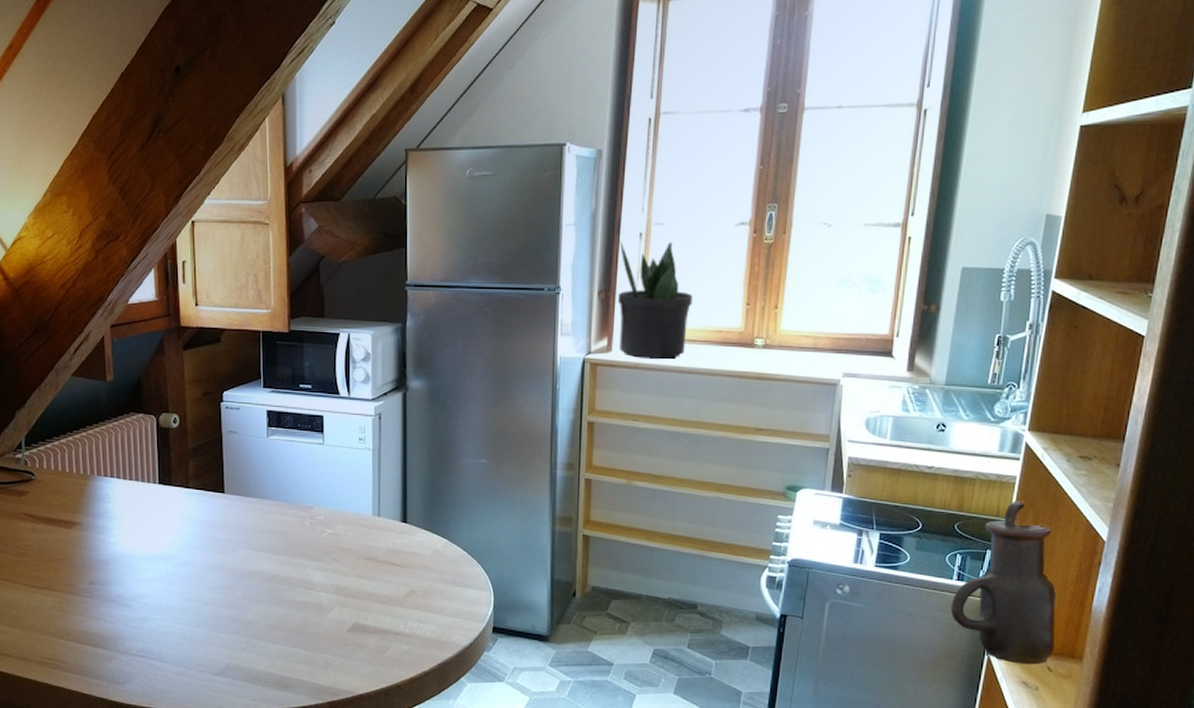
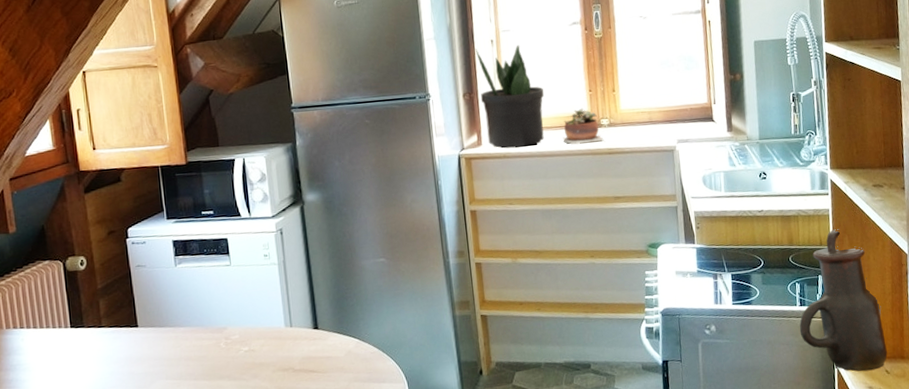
succulent plant: none [706,323,755,364] -> present [562,108,604,145]

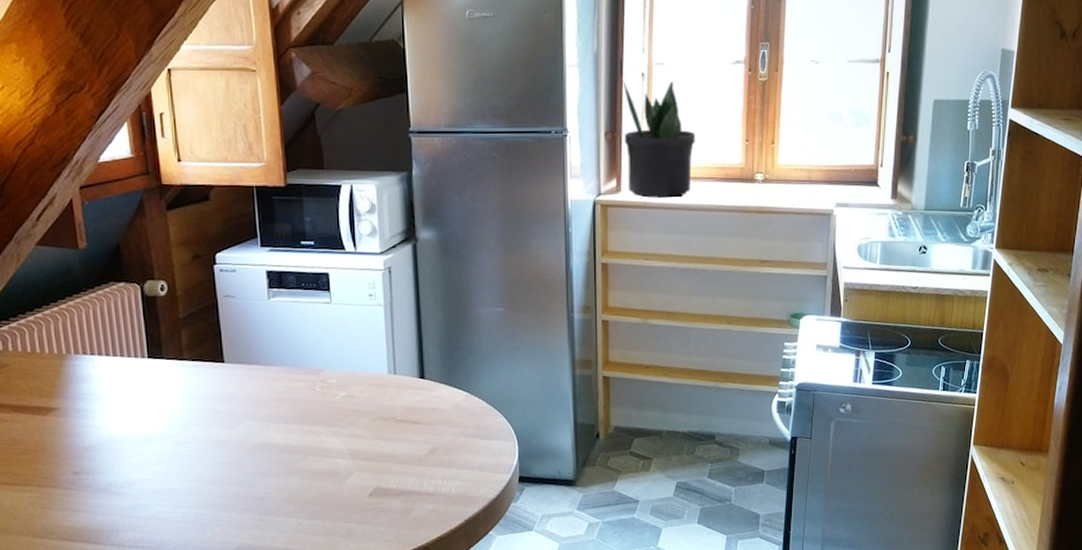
succulent plant: present [562,108,604,145] -> none [710,159,756,199]
teapot: present [799,229,888,372] -> none [938,313,1026,462]

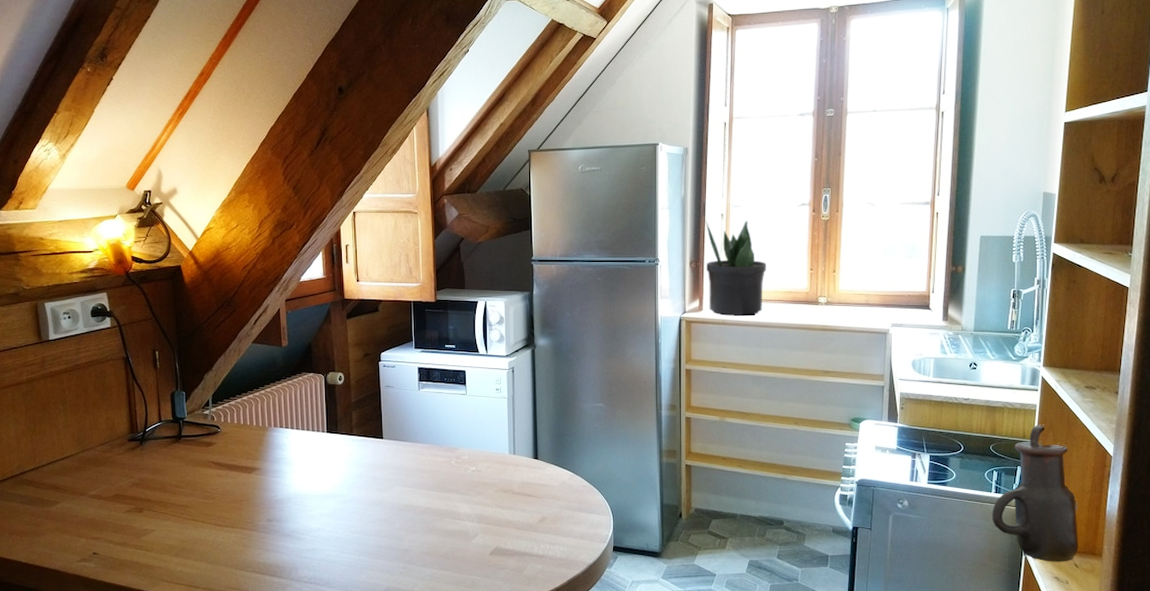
teapot: none [938,313,1026,462] -> present [991,424,1078,562]

